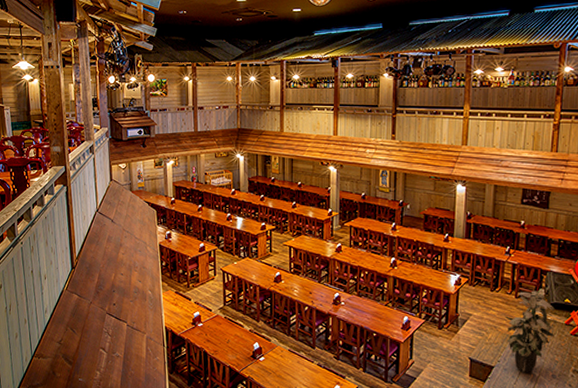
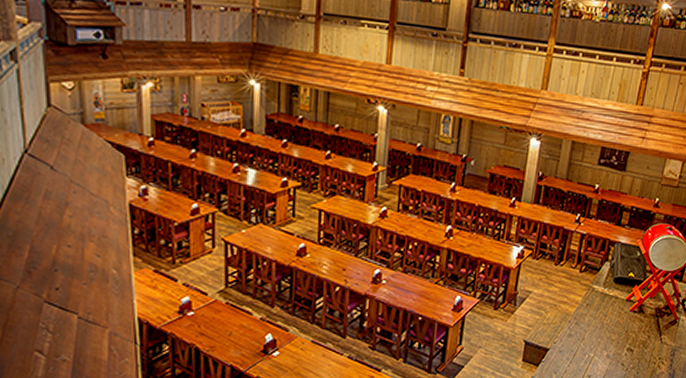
indoor plant: present [504,290,554,373] -> none [565,264,618,354]

